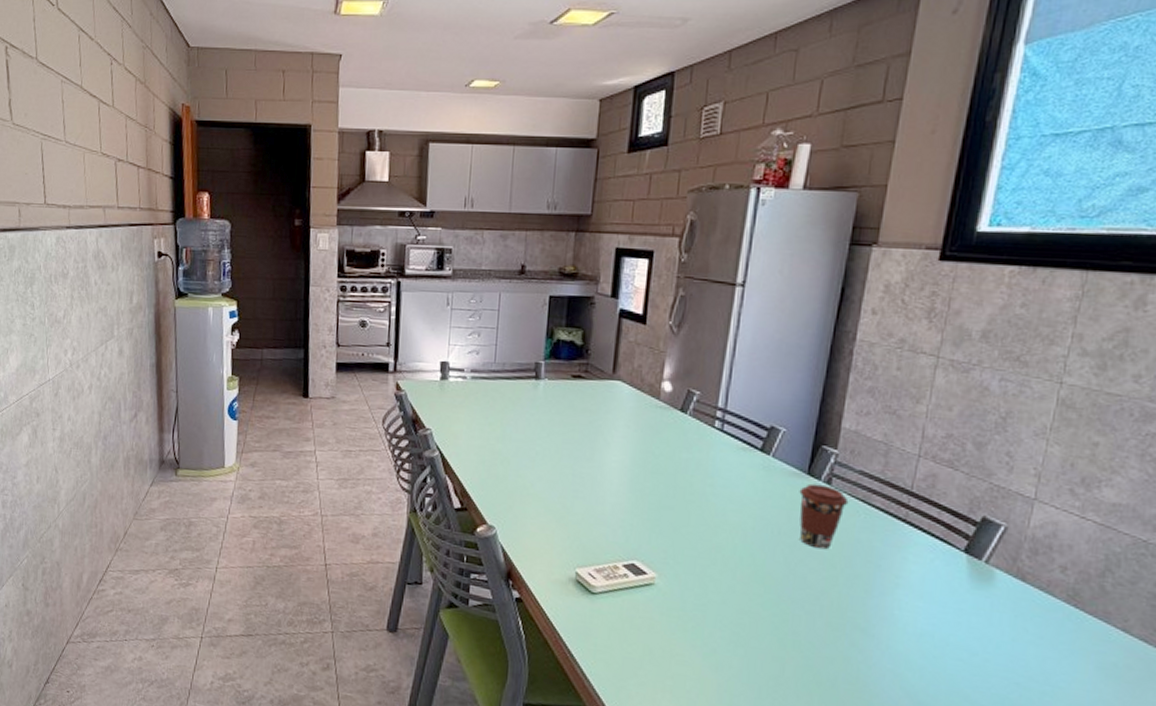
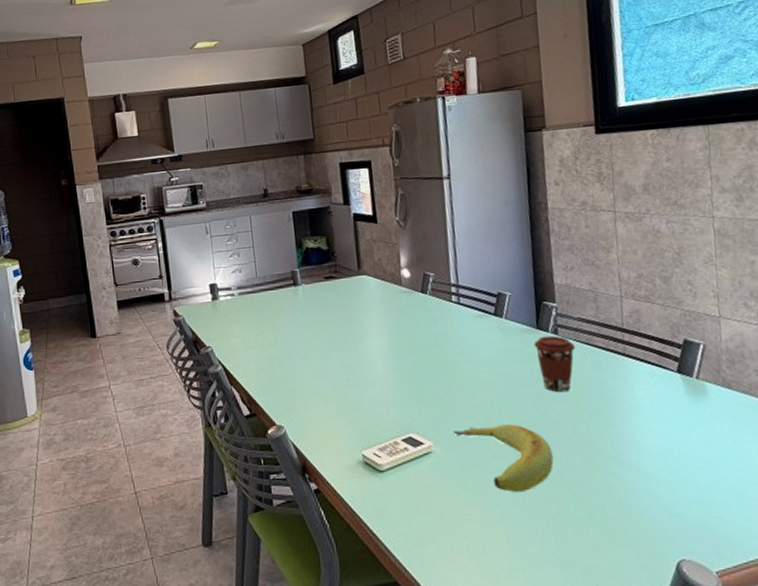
banana: none [683,566,792,645] -> present [453,424,554,492]

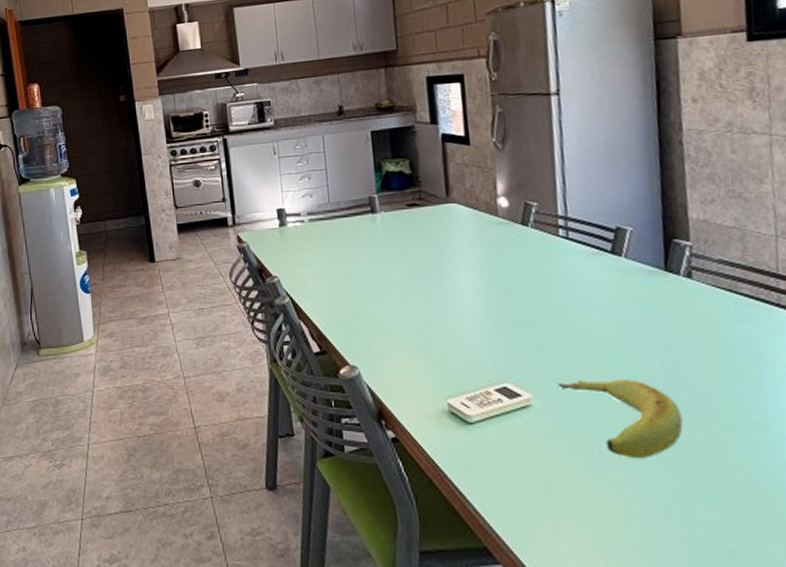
coffee cup: present [533,335,576,393] -> none [660,279,715,347]

